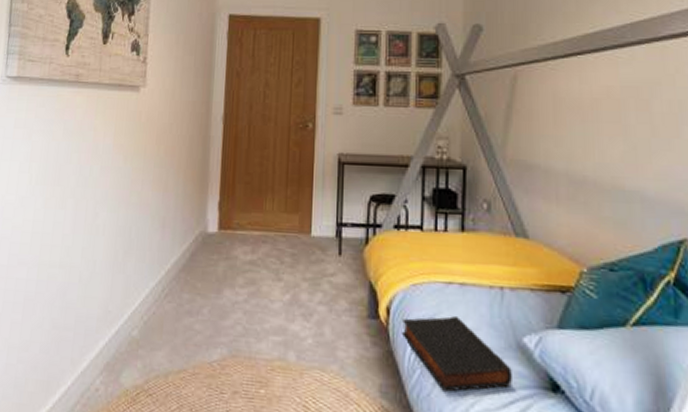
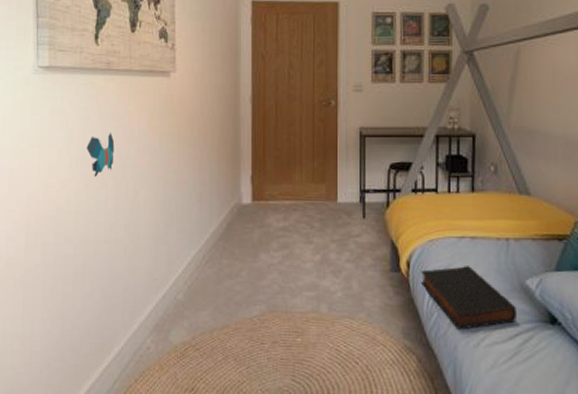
decorative butterfly: none [48,149,78,195] -> present [86,133,115,176]

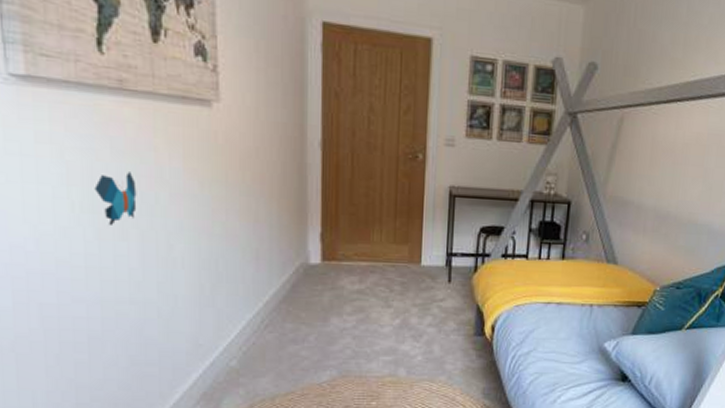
book: present [420,266,518,330] -> none [503,330,594,389]

